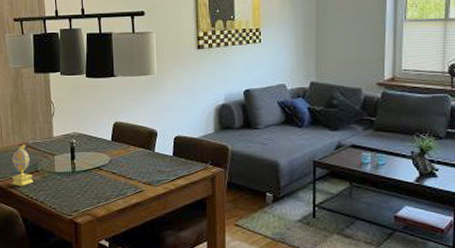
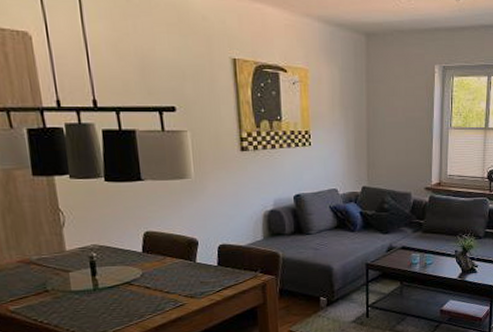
decorative egg: present [12,144,33,186] -> none [9,261,42,310]

